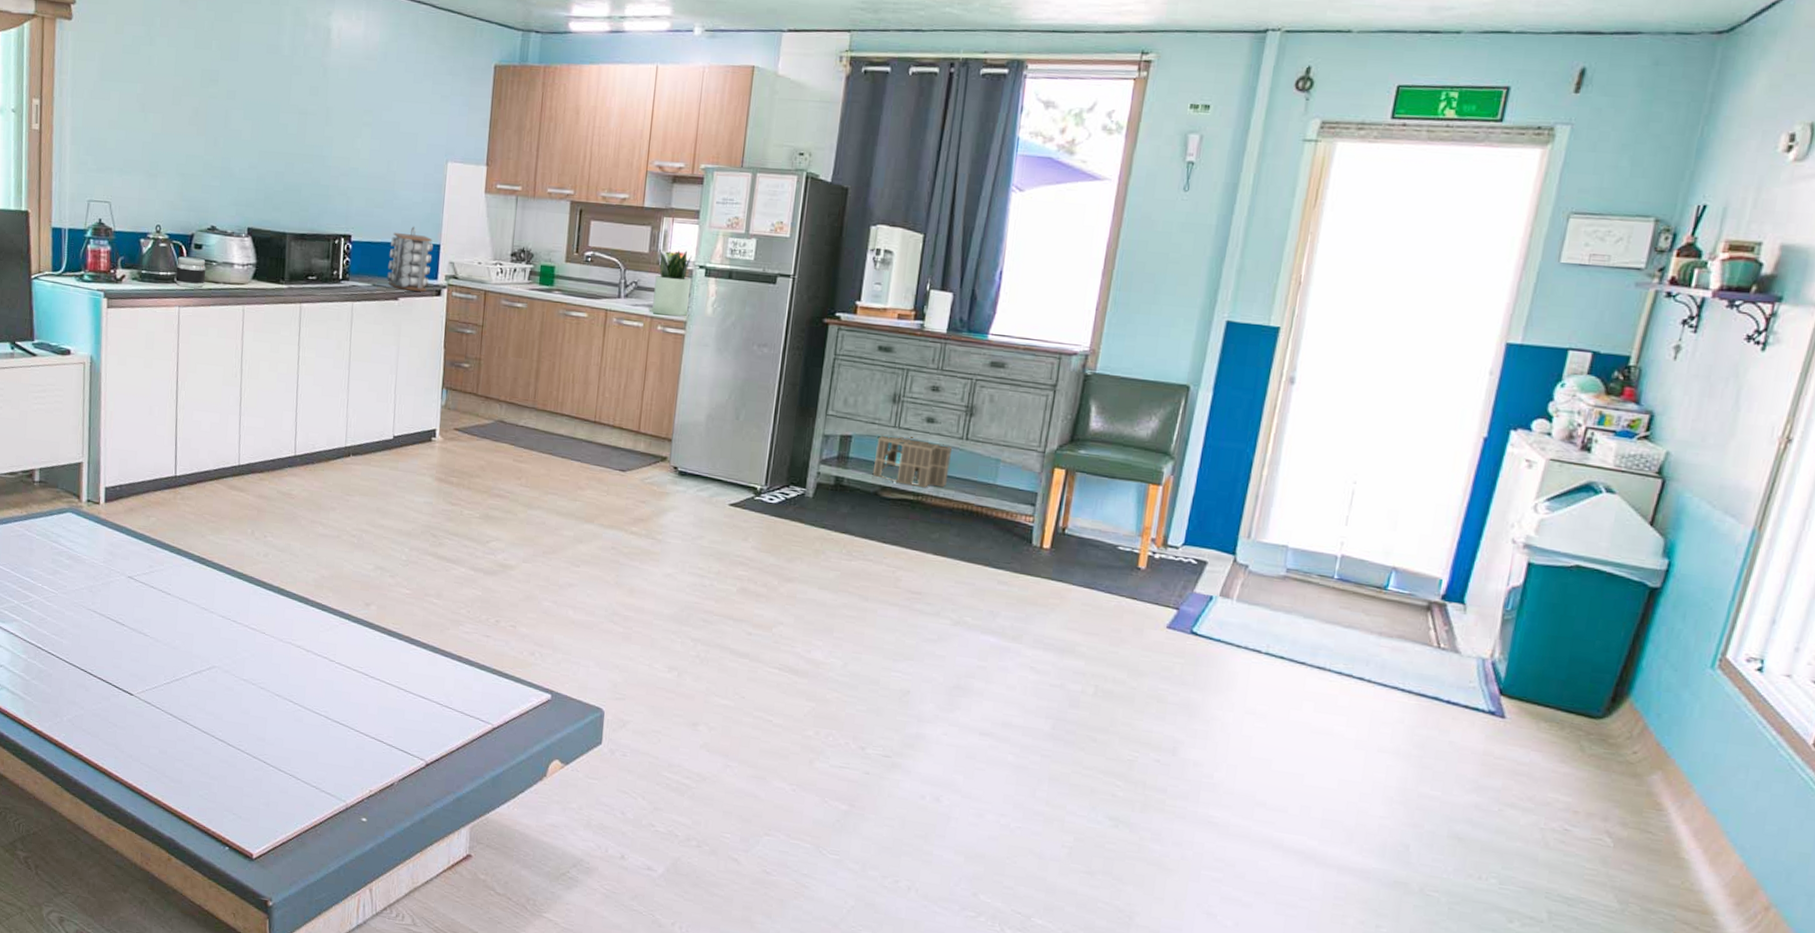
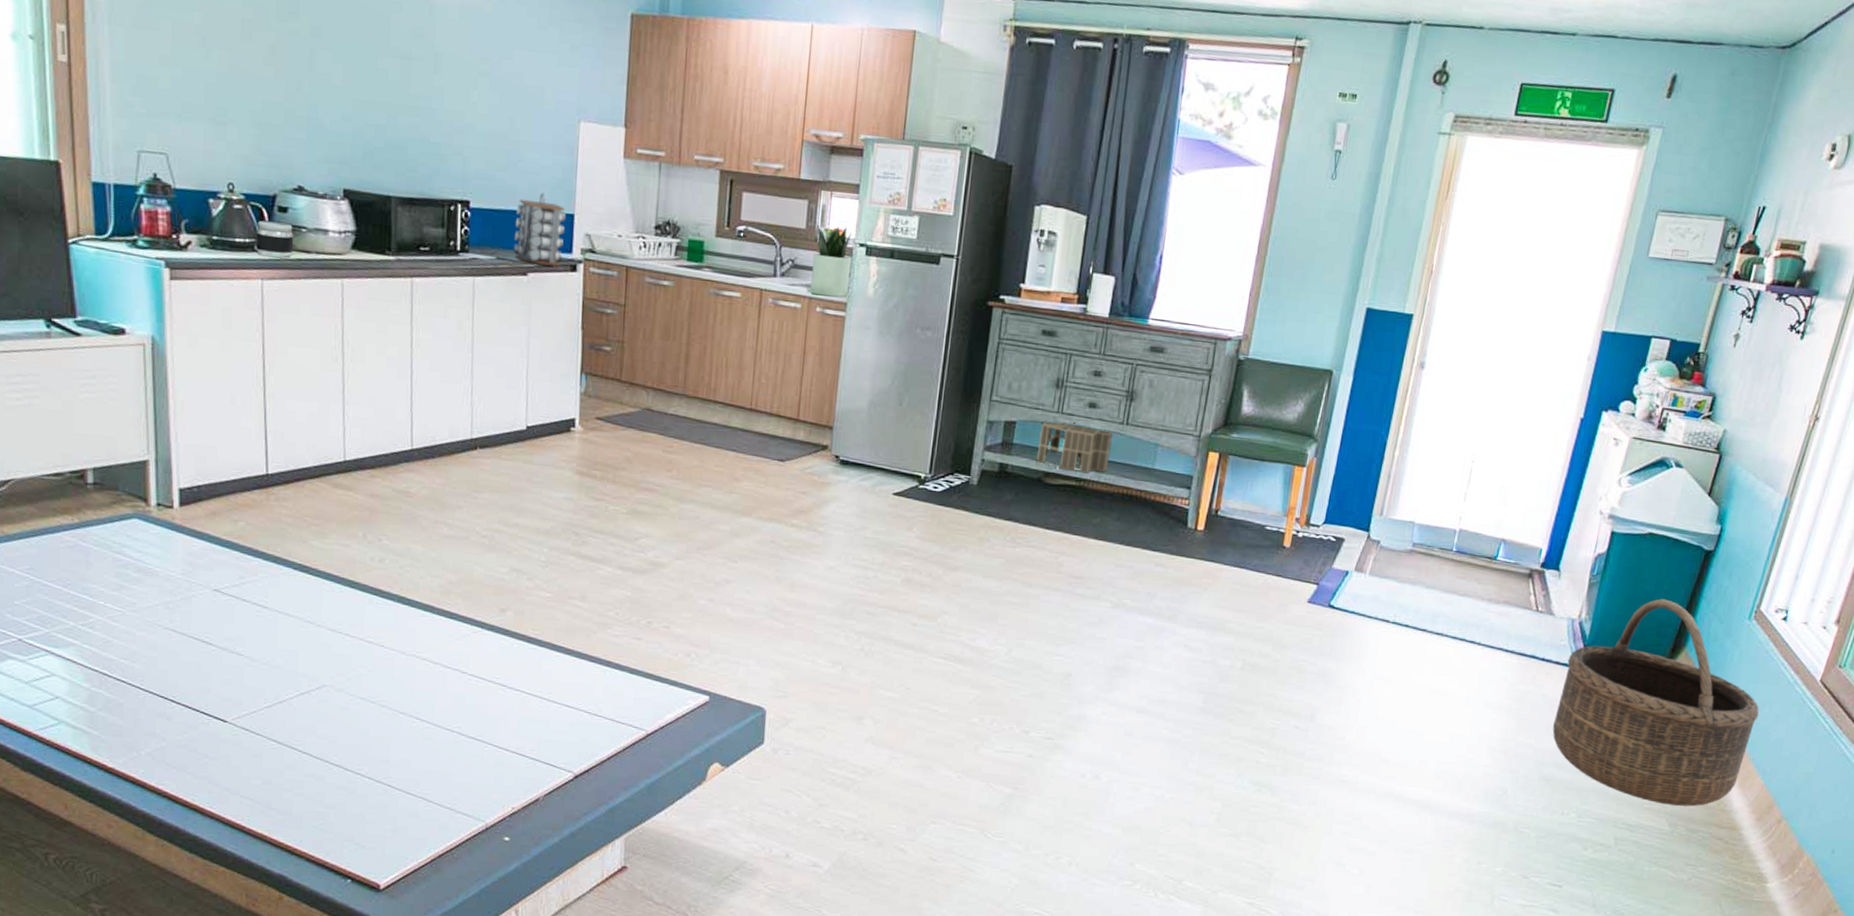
basket: none [1463,640,1732,882] -> present [1552,599,1759,807]

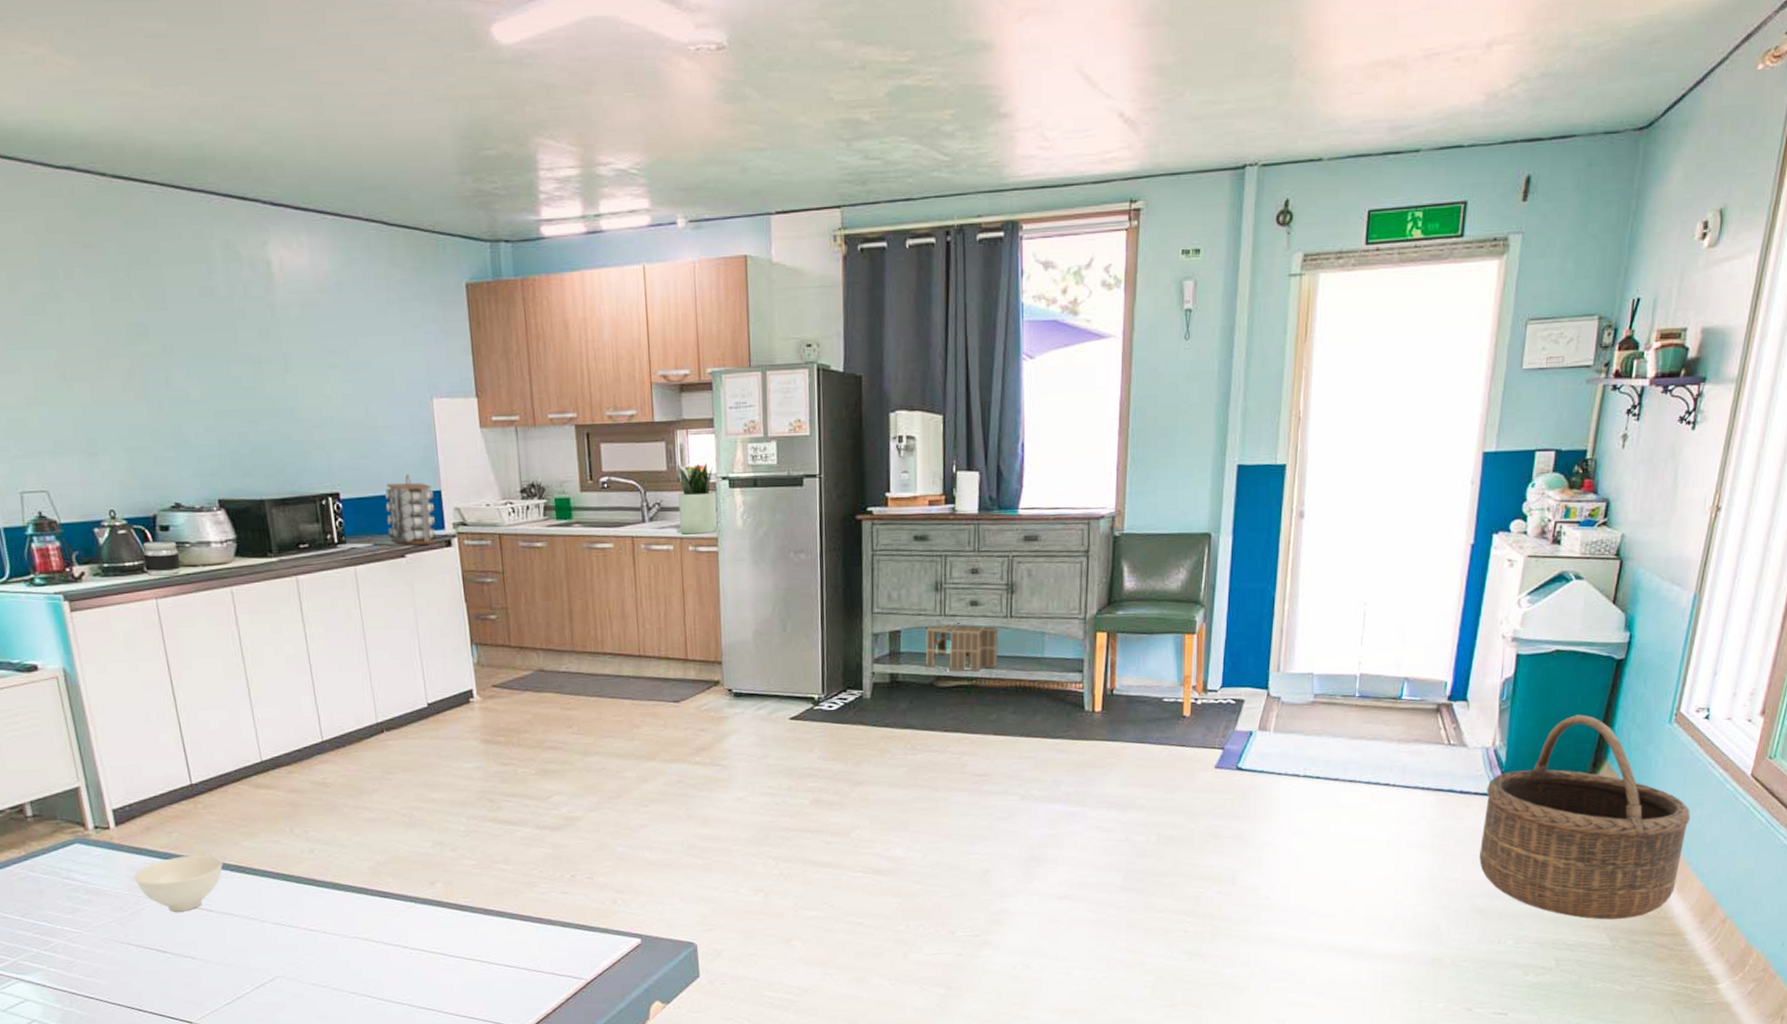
bowl: none [190,547,287,605] -> present [133,855,223,912]

